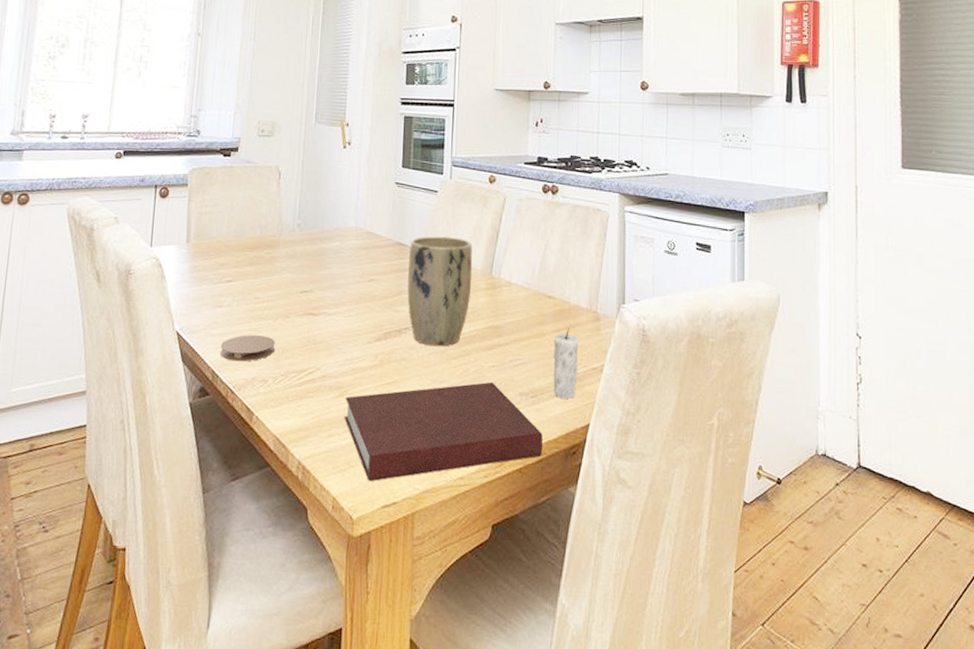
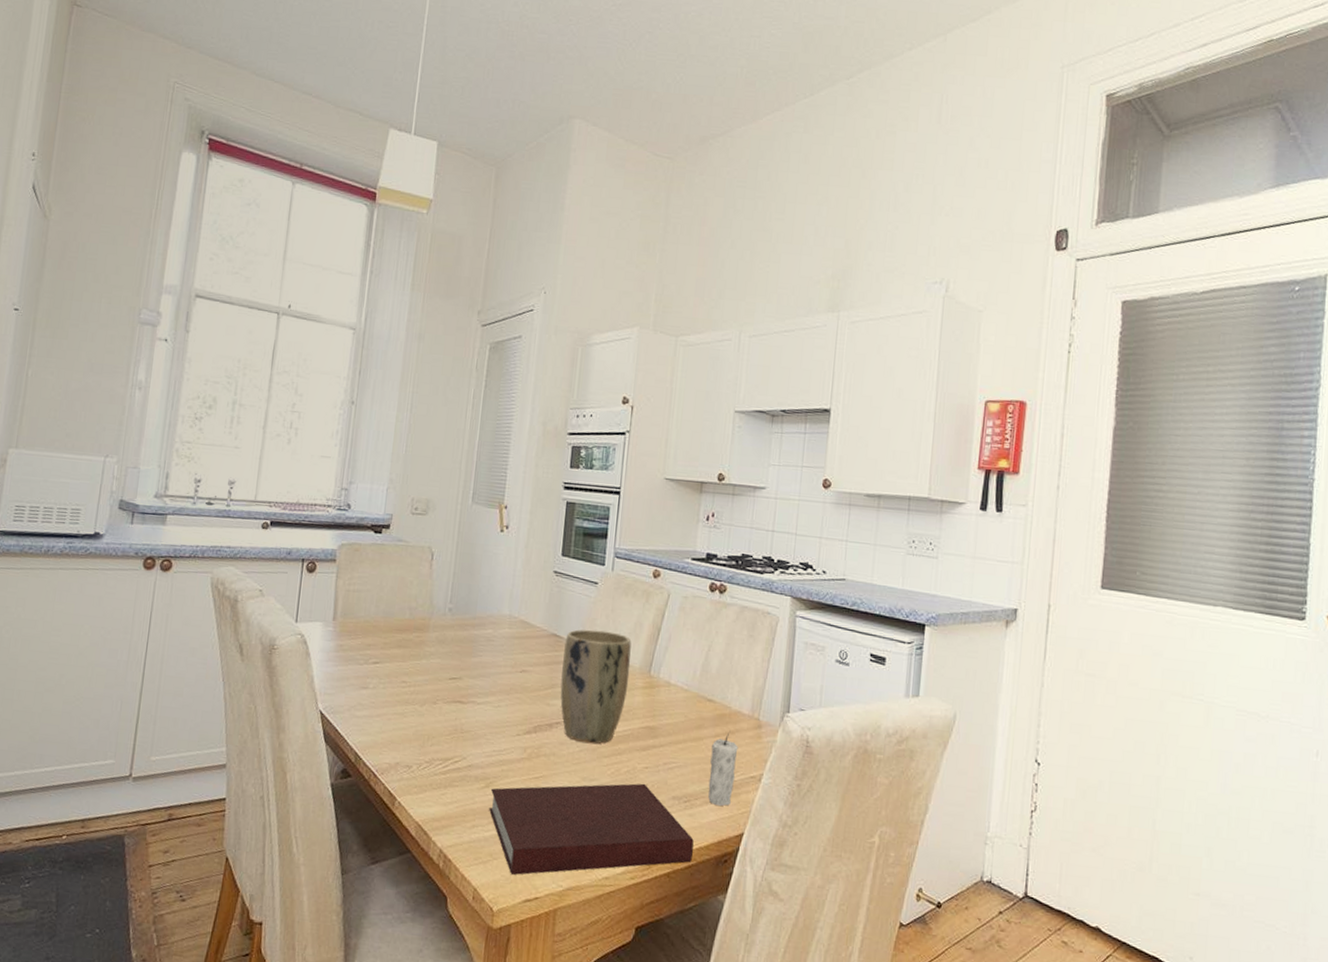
coaster: present [220,335,275,362] -> none [363,718,421,746]

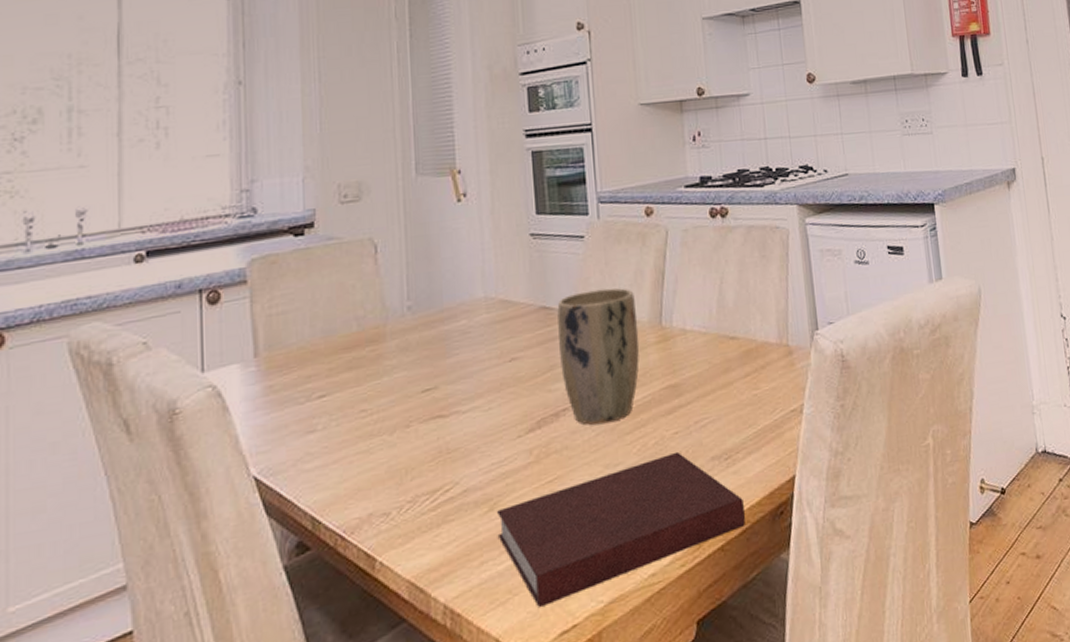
candle: present [708,730,738,807] -> none [744,366,775,454]

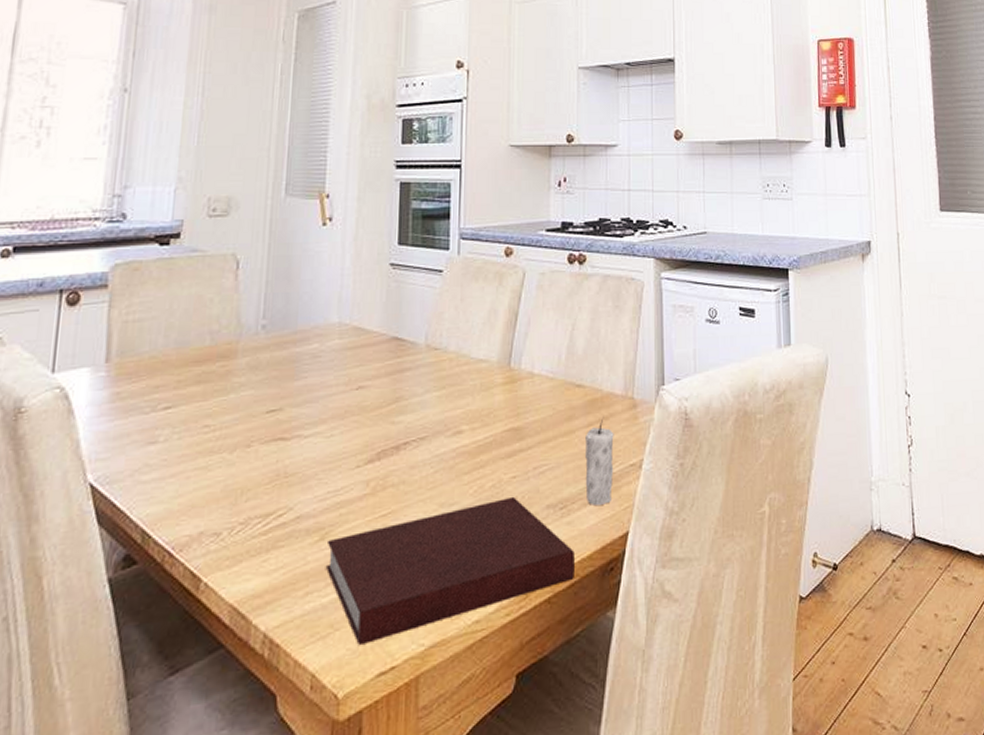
plant pot: present [557,288,640,425] -> none [406,324,487,462]
candle: none [744,366,775,454] -> present [585,416,614,506]

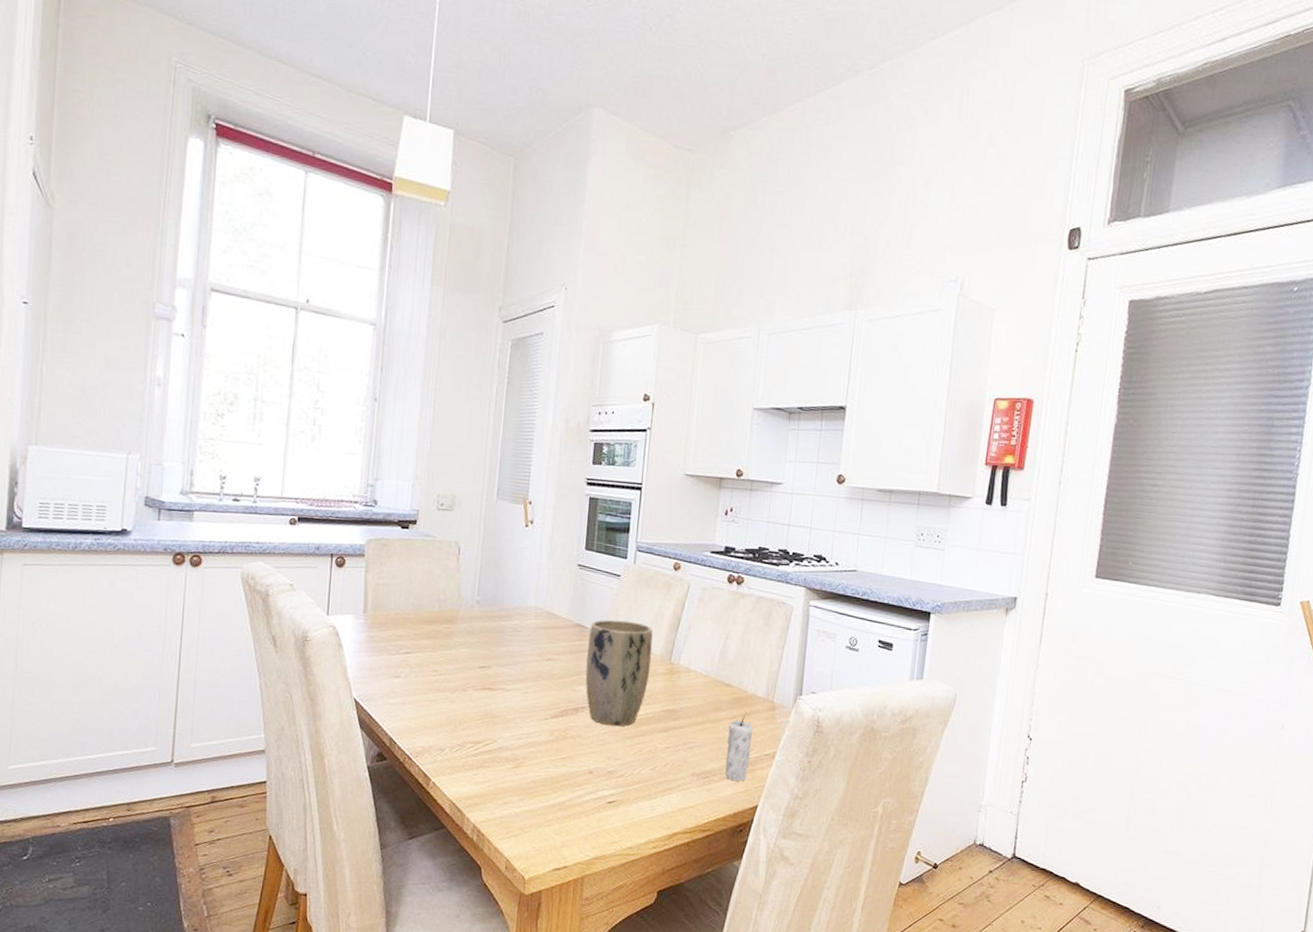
notebook: present [325,496,576,646] -> none [518,762,712,847]
plant pot: none [406,324,487,462] -> present [585,620,653,727]

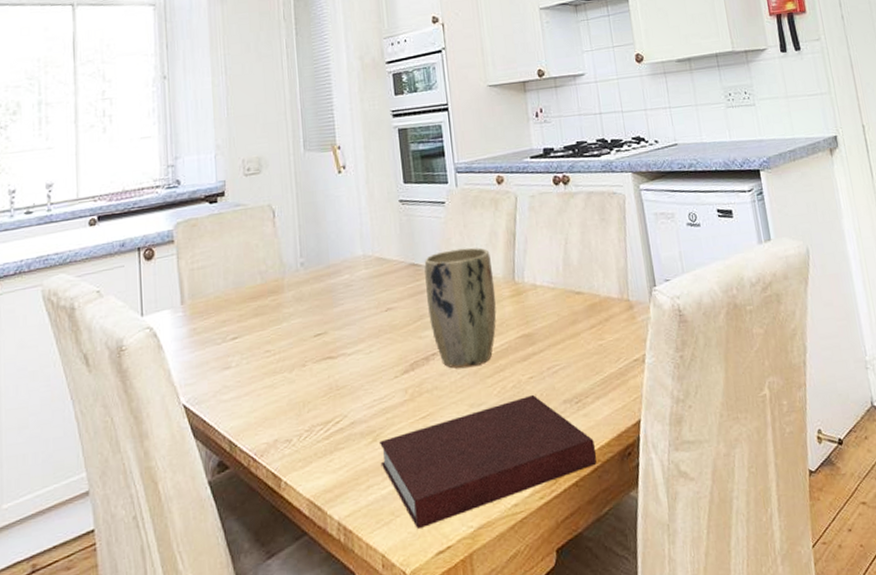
notebook: none [518,762,712,847] -> present [378,394,597,530]
candle: present [725,712,754,782] -> none [590,318,621,399]

